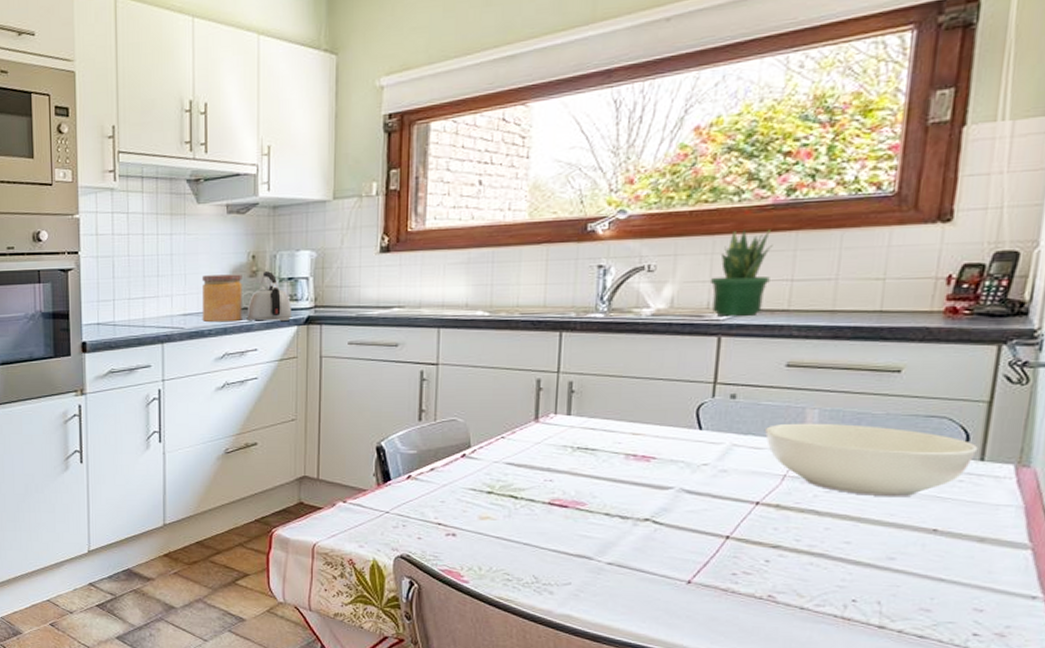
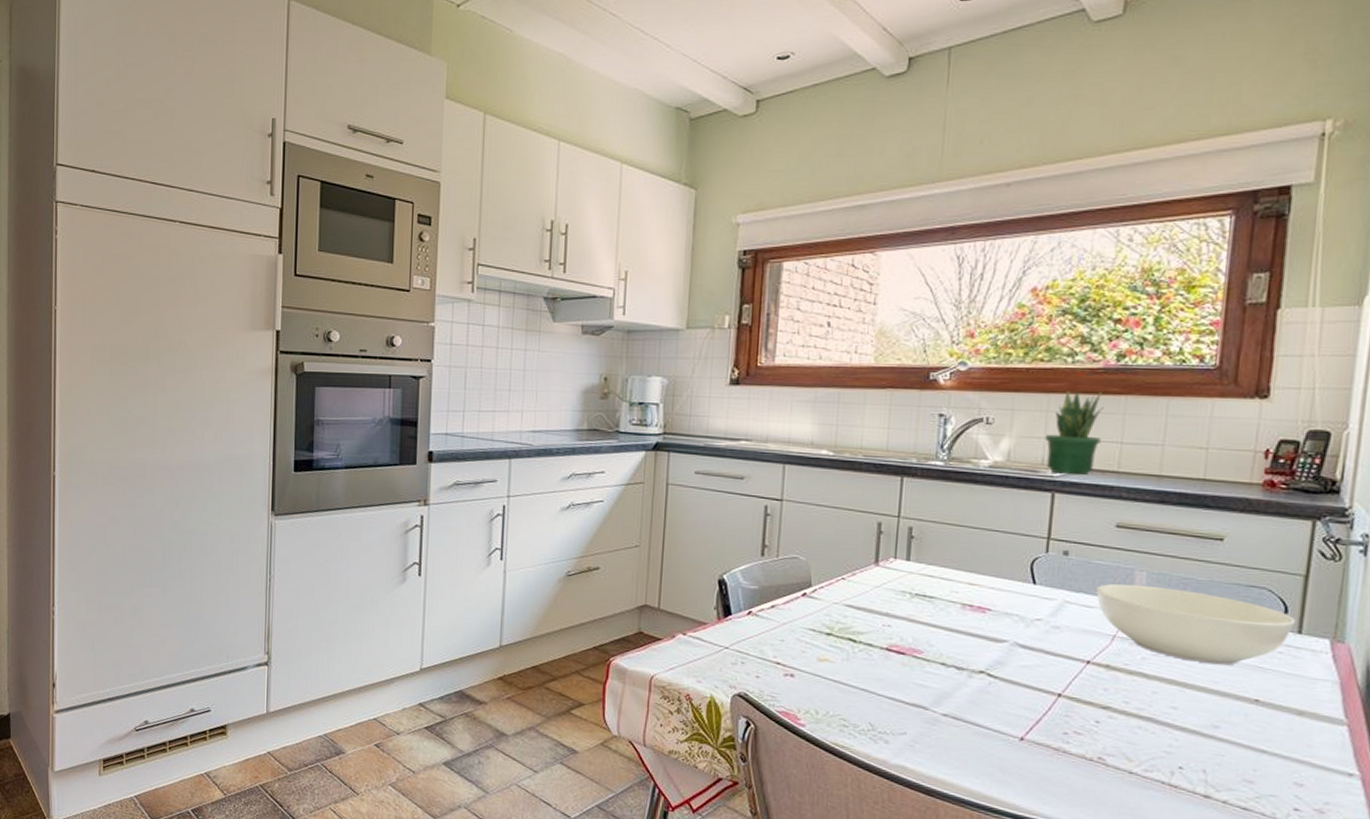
jar: present [201,274,242,323] -> none [551,393,594,443]
kettle: present [247,271,292,322] -> none [595,394,641,446]

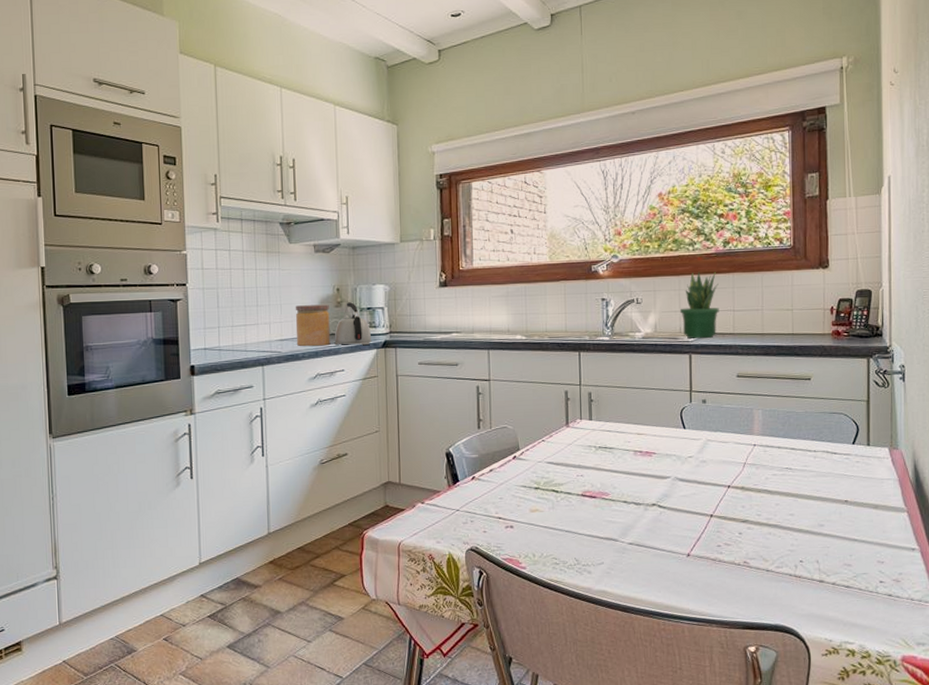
jar: none [551,393,594,443] -> present [295,304,331,347]
kettle: none [595,394,641,446] -> present [334,302,372,346]
bowl: present [1095,583,1296,665] -> none [727,420,865,477]

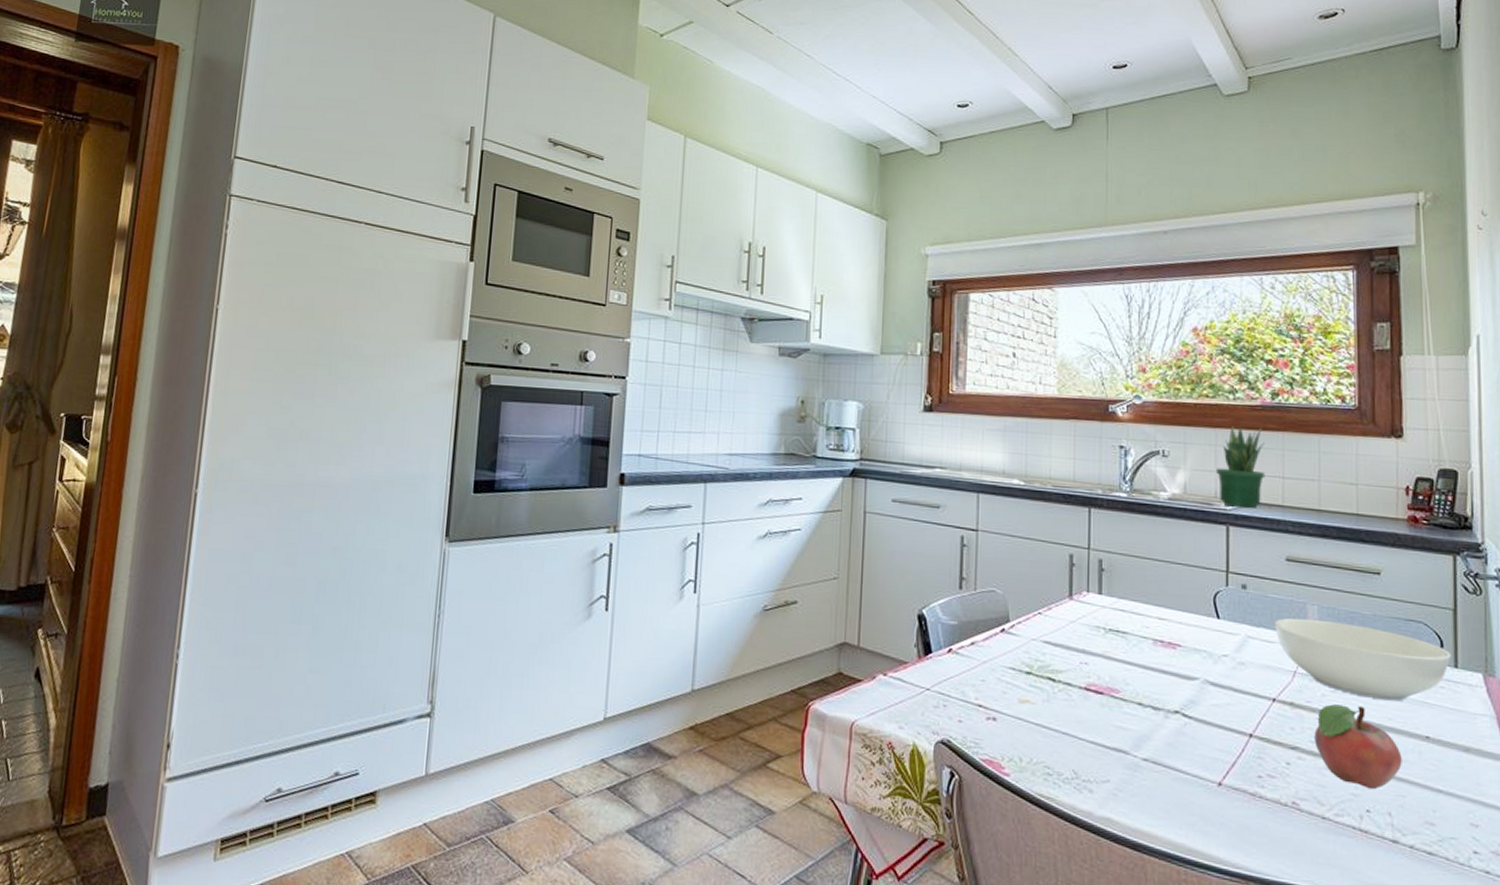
jar: present [295,304,331,347] -> none [747,415,791,467]
kettle: present [334,302,372,346] -> none [793,418,838,472]
bowl: none [727,420,865,477] -> present [1273,618,1452,701]
fruit: none [760,483,827,545] -> present [1314,704,1402,790]

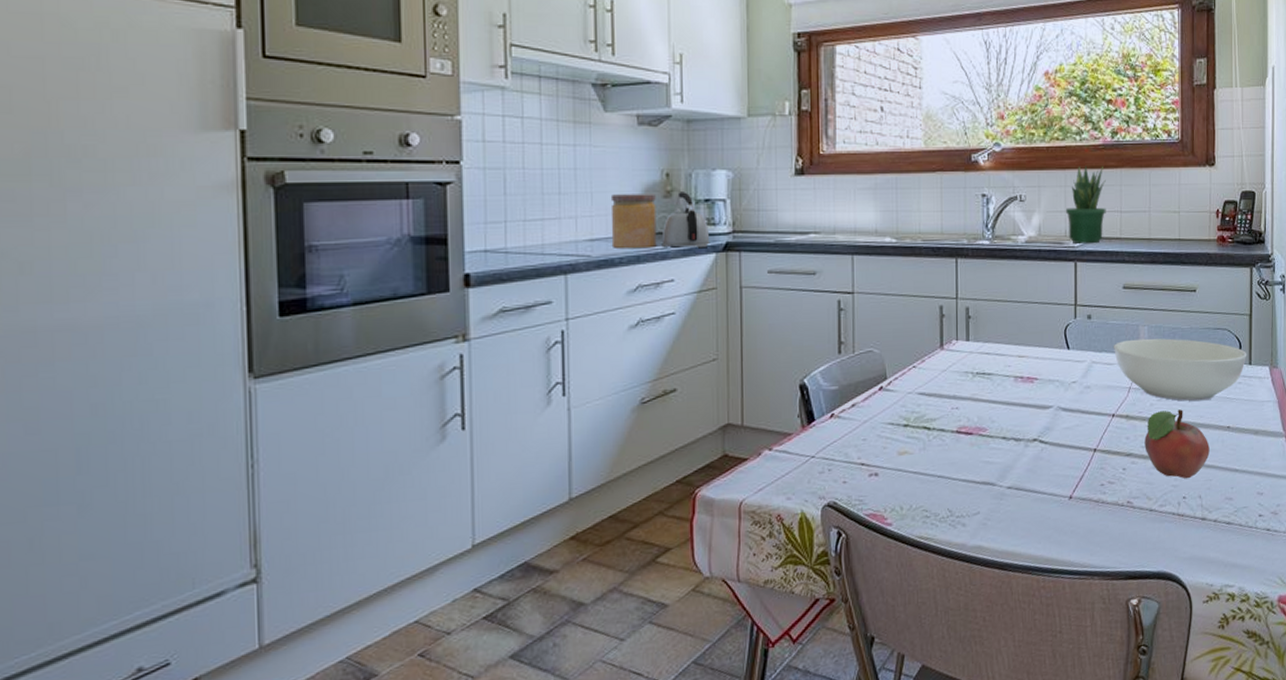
jar: none [747,415,791,467] -> present [610,194,657,250]
kettle: none [793,418,838,472] -> present [661,192,710,249]

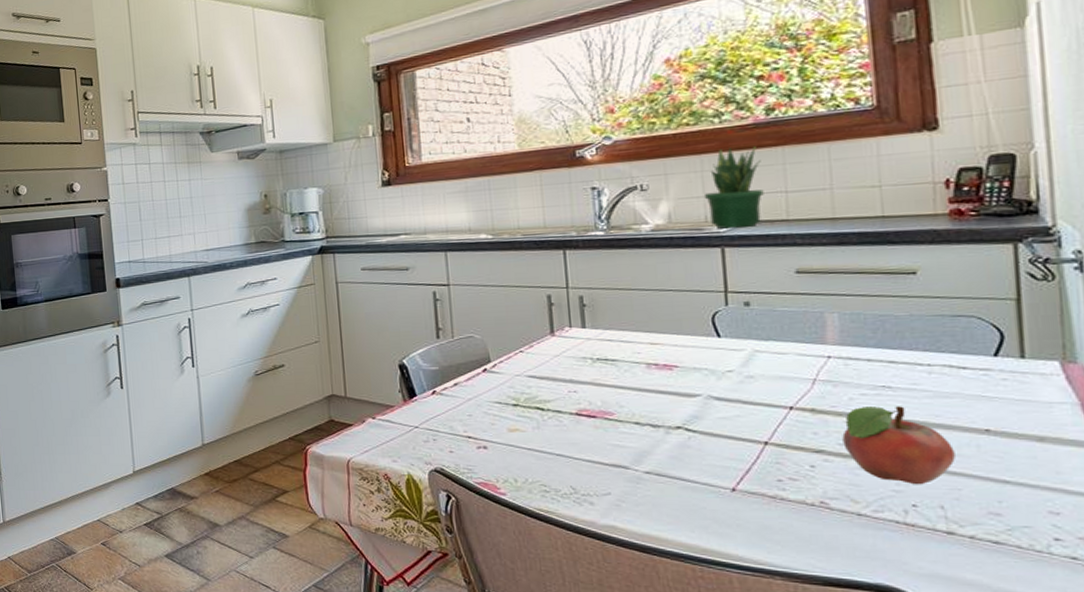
jar: present [610,194,657,250] -> none [220,211,260,256]
kettle: present [661,192,710,249] -> none [264,208,307,254]
bowl: present [1113,338,1247,401] -> none [784,326,1016,398]

